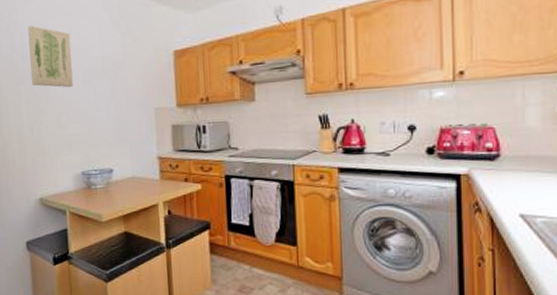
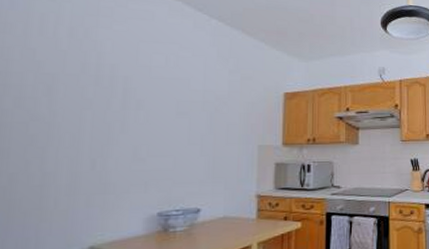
wall art: present [27,25,73,88] -> none [103,46,167,118]

